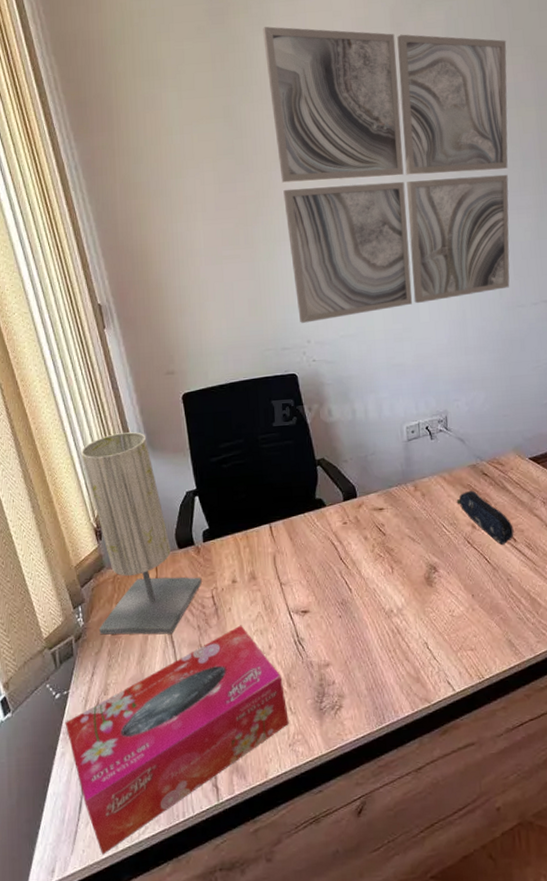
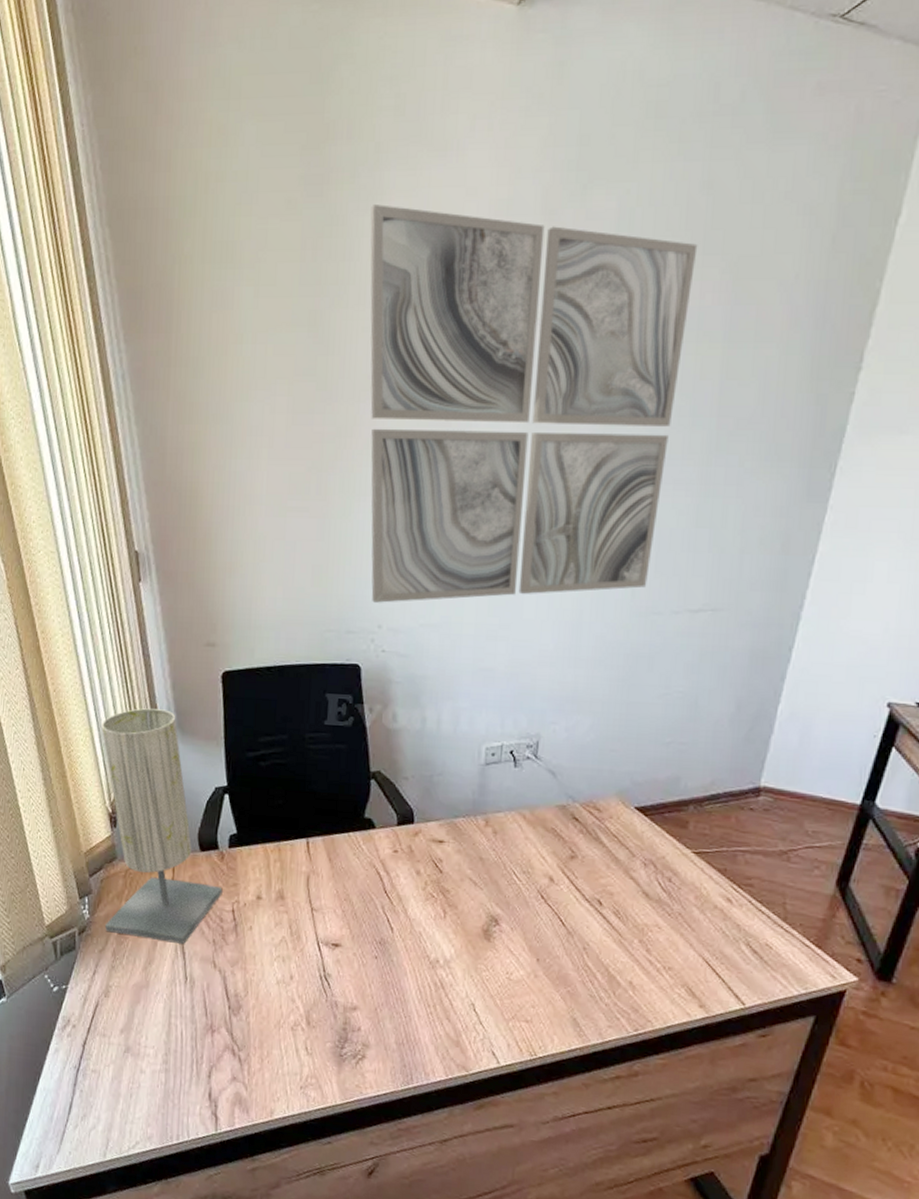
tissue box: present [65,625,289,855] -> none [61,947,304,1161]
pencil case: present [456,490,514,545] -> none [535,835,601,907]

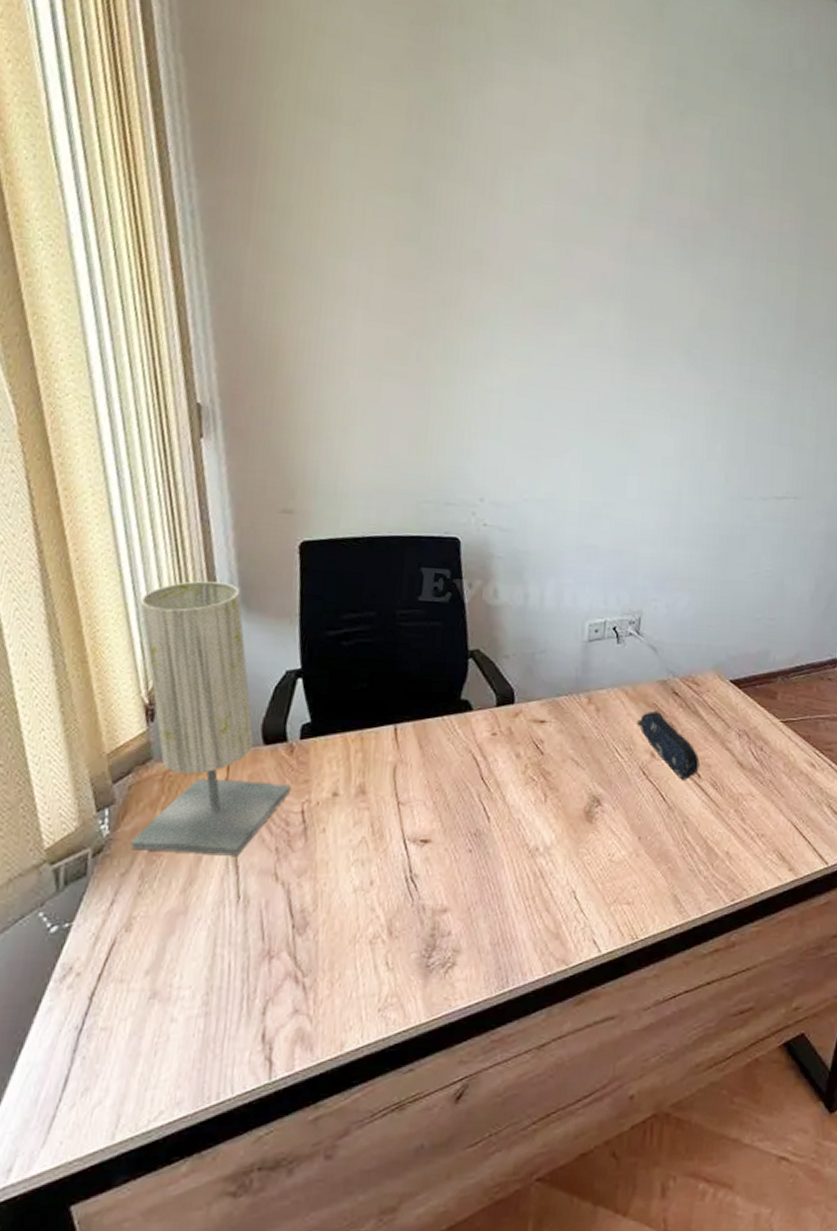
wall art: present [370,204,698,603] -> none [473,89,778,476]
pencil case: none [535,835,601,907] -> present [637,710,700,780]

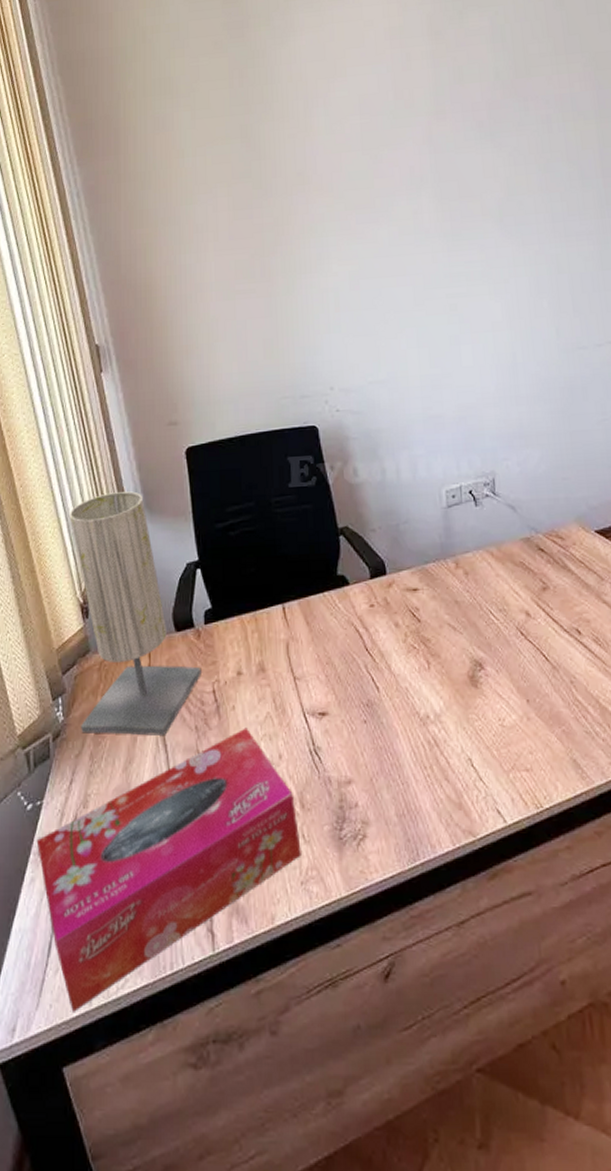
tissue box: none [59,851,383,1148] -> present [36,727,301,1012]
pencil case: present [637,710,700,780] -> none [506,569,578,638]

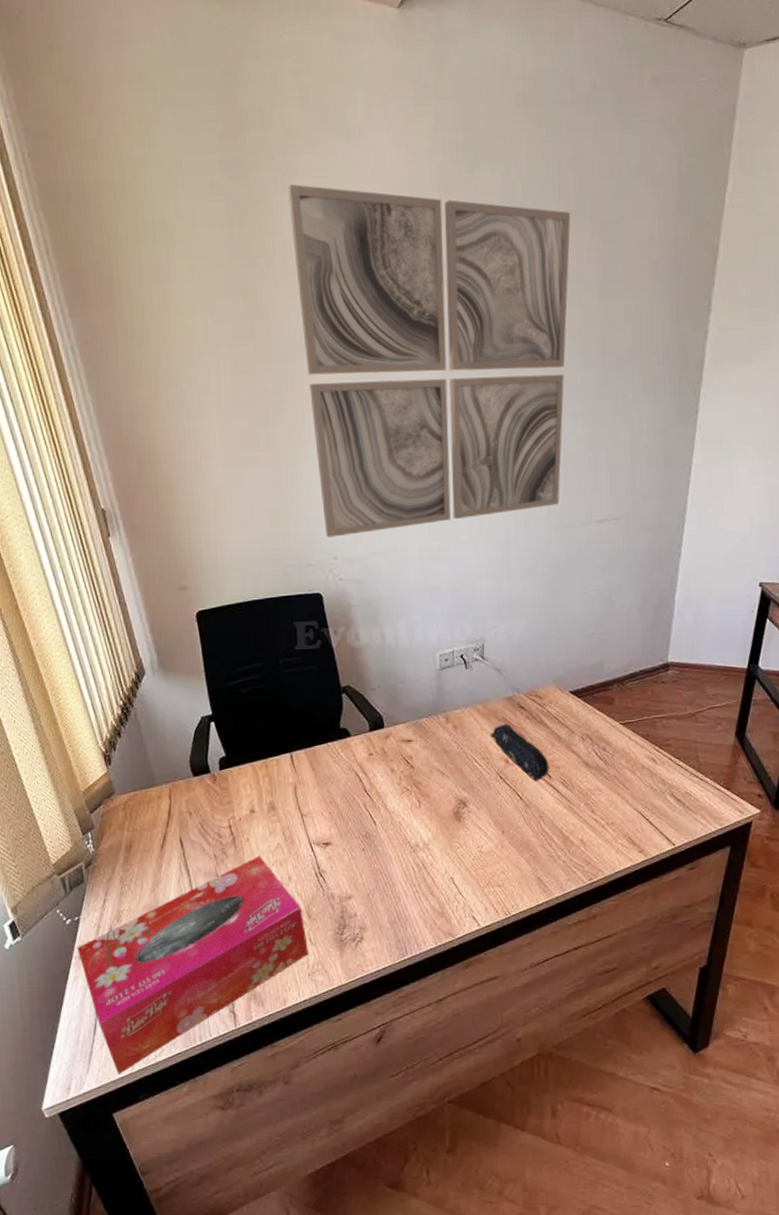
table lamp: present [69,491,202,736] -> none [86,651,218,863]
wall art: none [286,39,569,367] -> present [288,184,571,537]
pencil case: none [506,569,578,638] -> present [490,723,549,781]

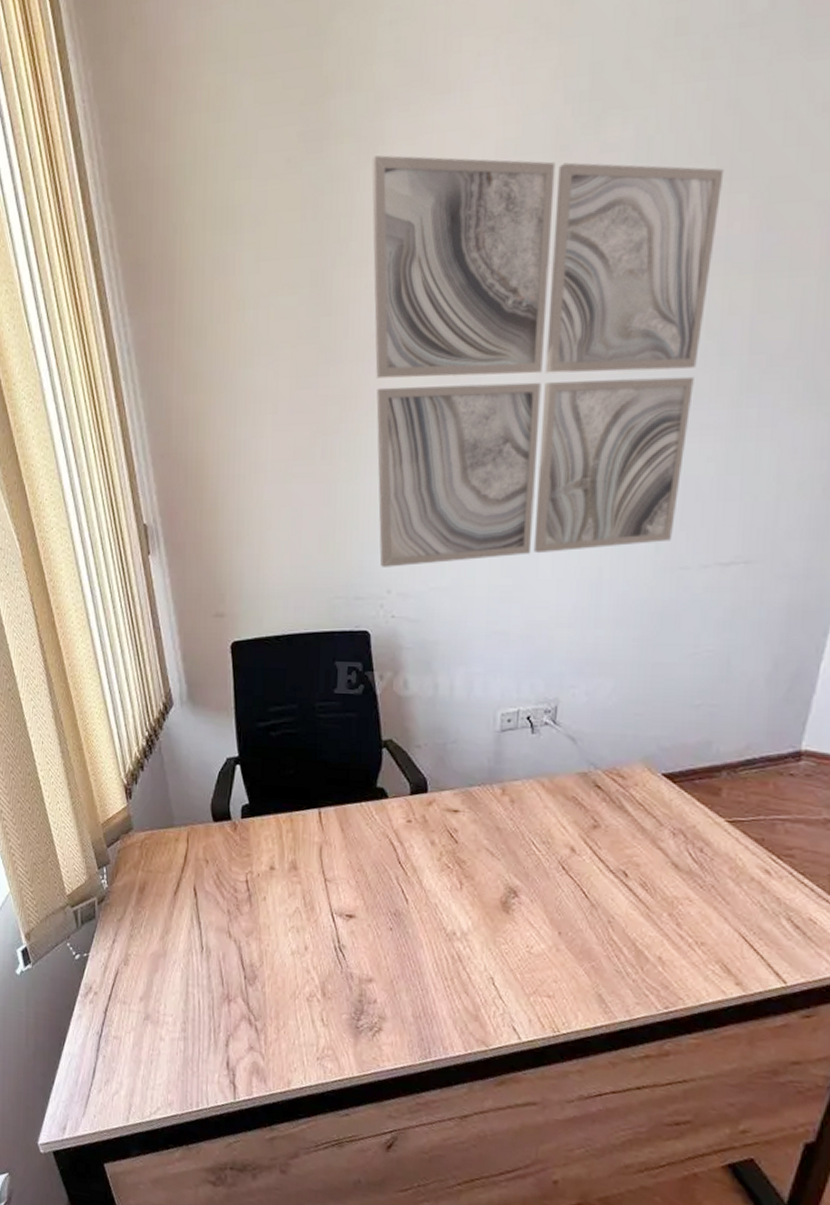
tissue box: present [77,855,308,1074] -> none [83,918,320,1125]
pencil case: present [490,723,549,781] -> none [554,804,627,878]

